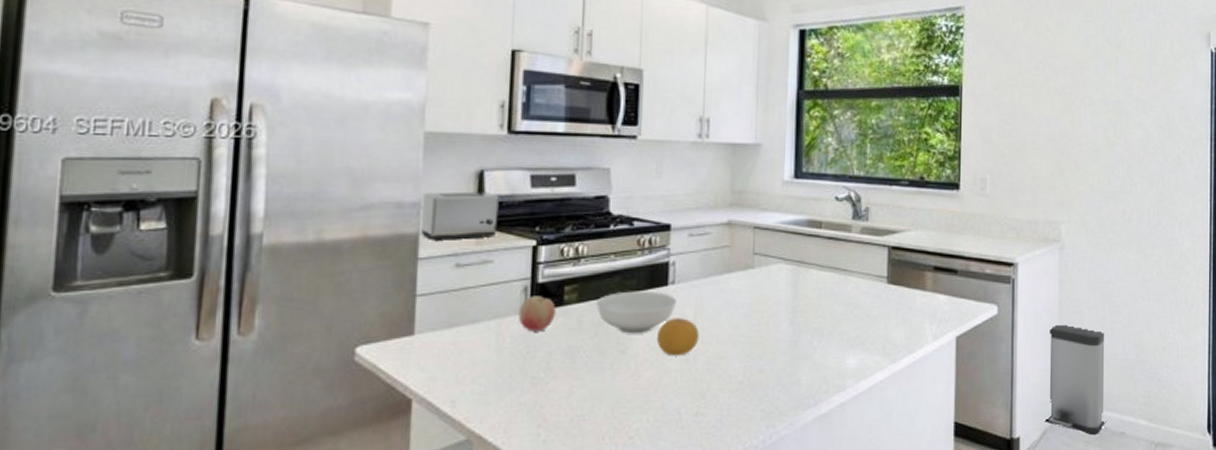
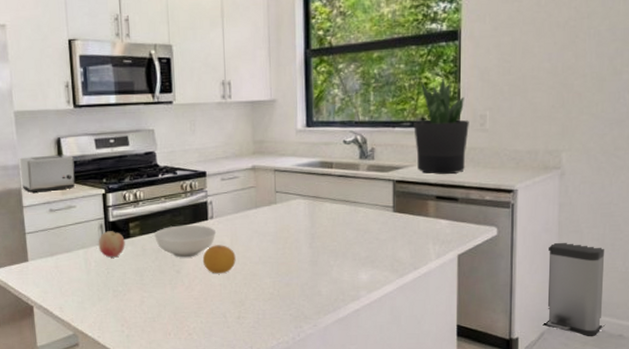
planter: none [912,132,969,242] -> present [414,75,469,174]

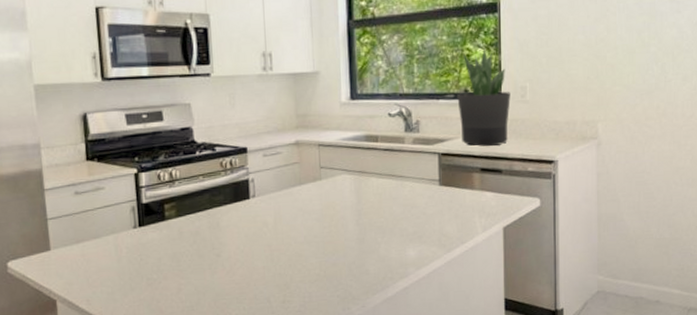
toaster: present [19,154,76,193] -> none [40,131,104,174]
fruit: present [98,231,125,258] -> none [130,214,160,243]
bowl: present [154,224,217,258] -> none [192,204,259,240]
fruit: present [202,245,236,274] -> none [244,225,280,256]
pedal bin: present [543,243,606,336] -> none [586,212,644,304]

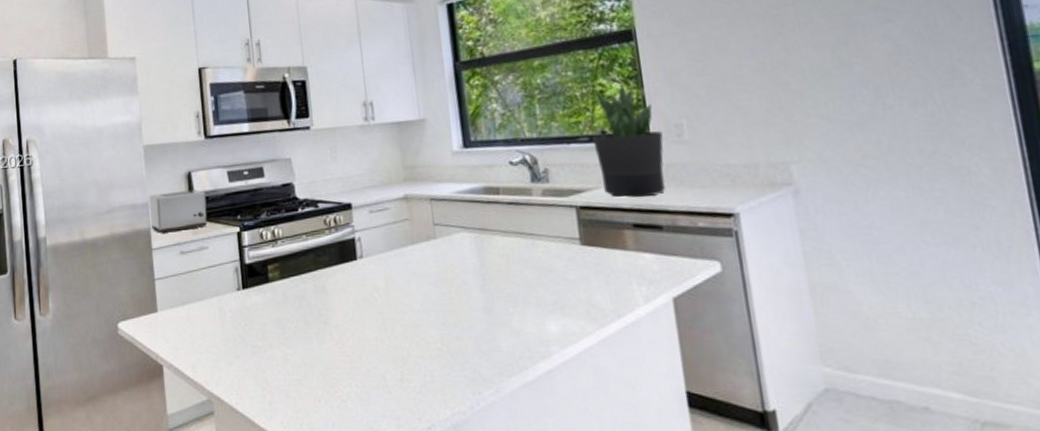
toaster: none [40,131,104,174] -> present [148,189,208,233]

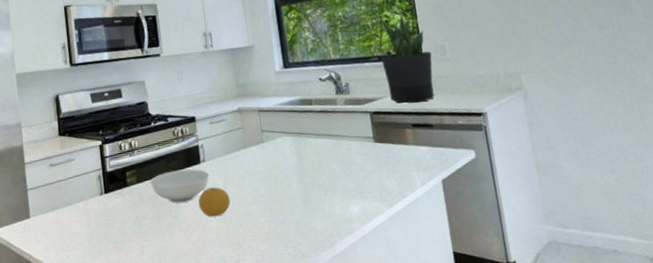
toaster: present [148,189,208,233] -> none [21,110,74,149]
bowl: none [296,265,368,306] -> present [150,169,210,203]
fruit: none [353,289,393,325] -> present [198,187,231,217]

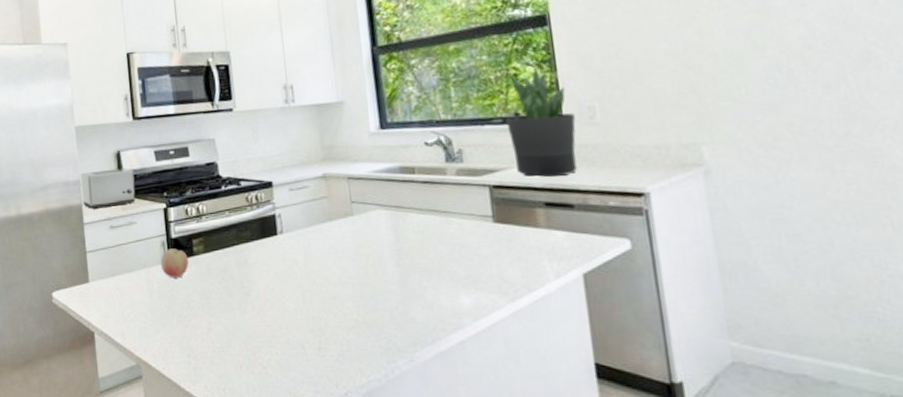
toaster: none [21,110,74,149] -> present [80,168,136,209]
fruit: none [97,181,123,208] -> present [160,248,189,278]
bowl: present [150,169,210,203] -> none [219,240,288,278]
fruit: present [198,187,231,217] -> none [273,263,312,297]

